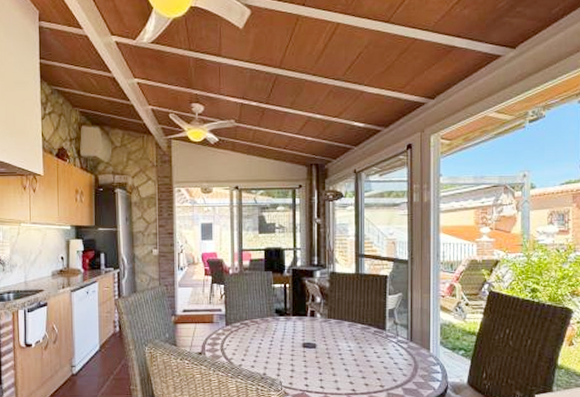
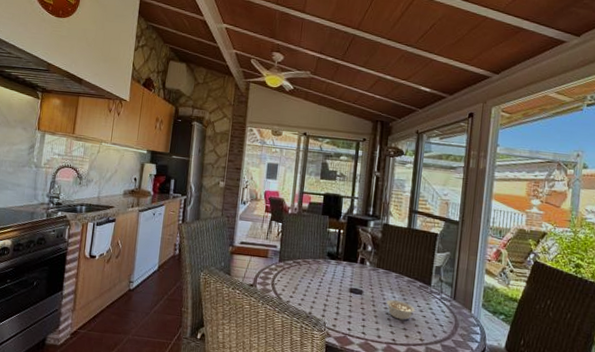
legume: none [341,350,373,369] -> present [386,300,416,321]

